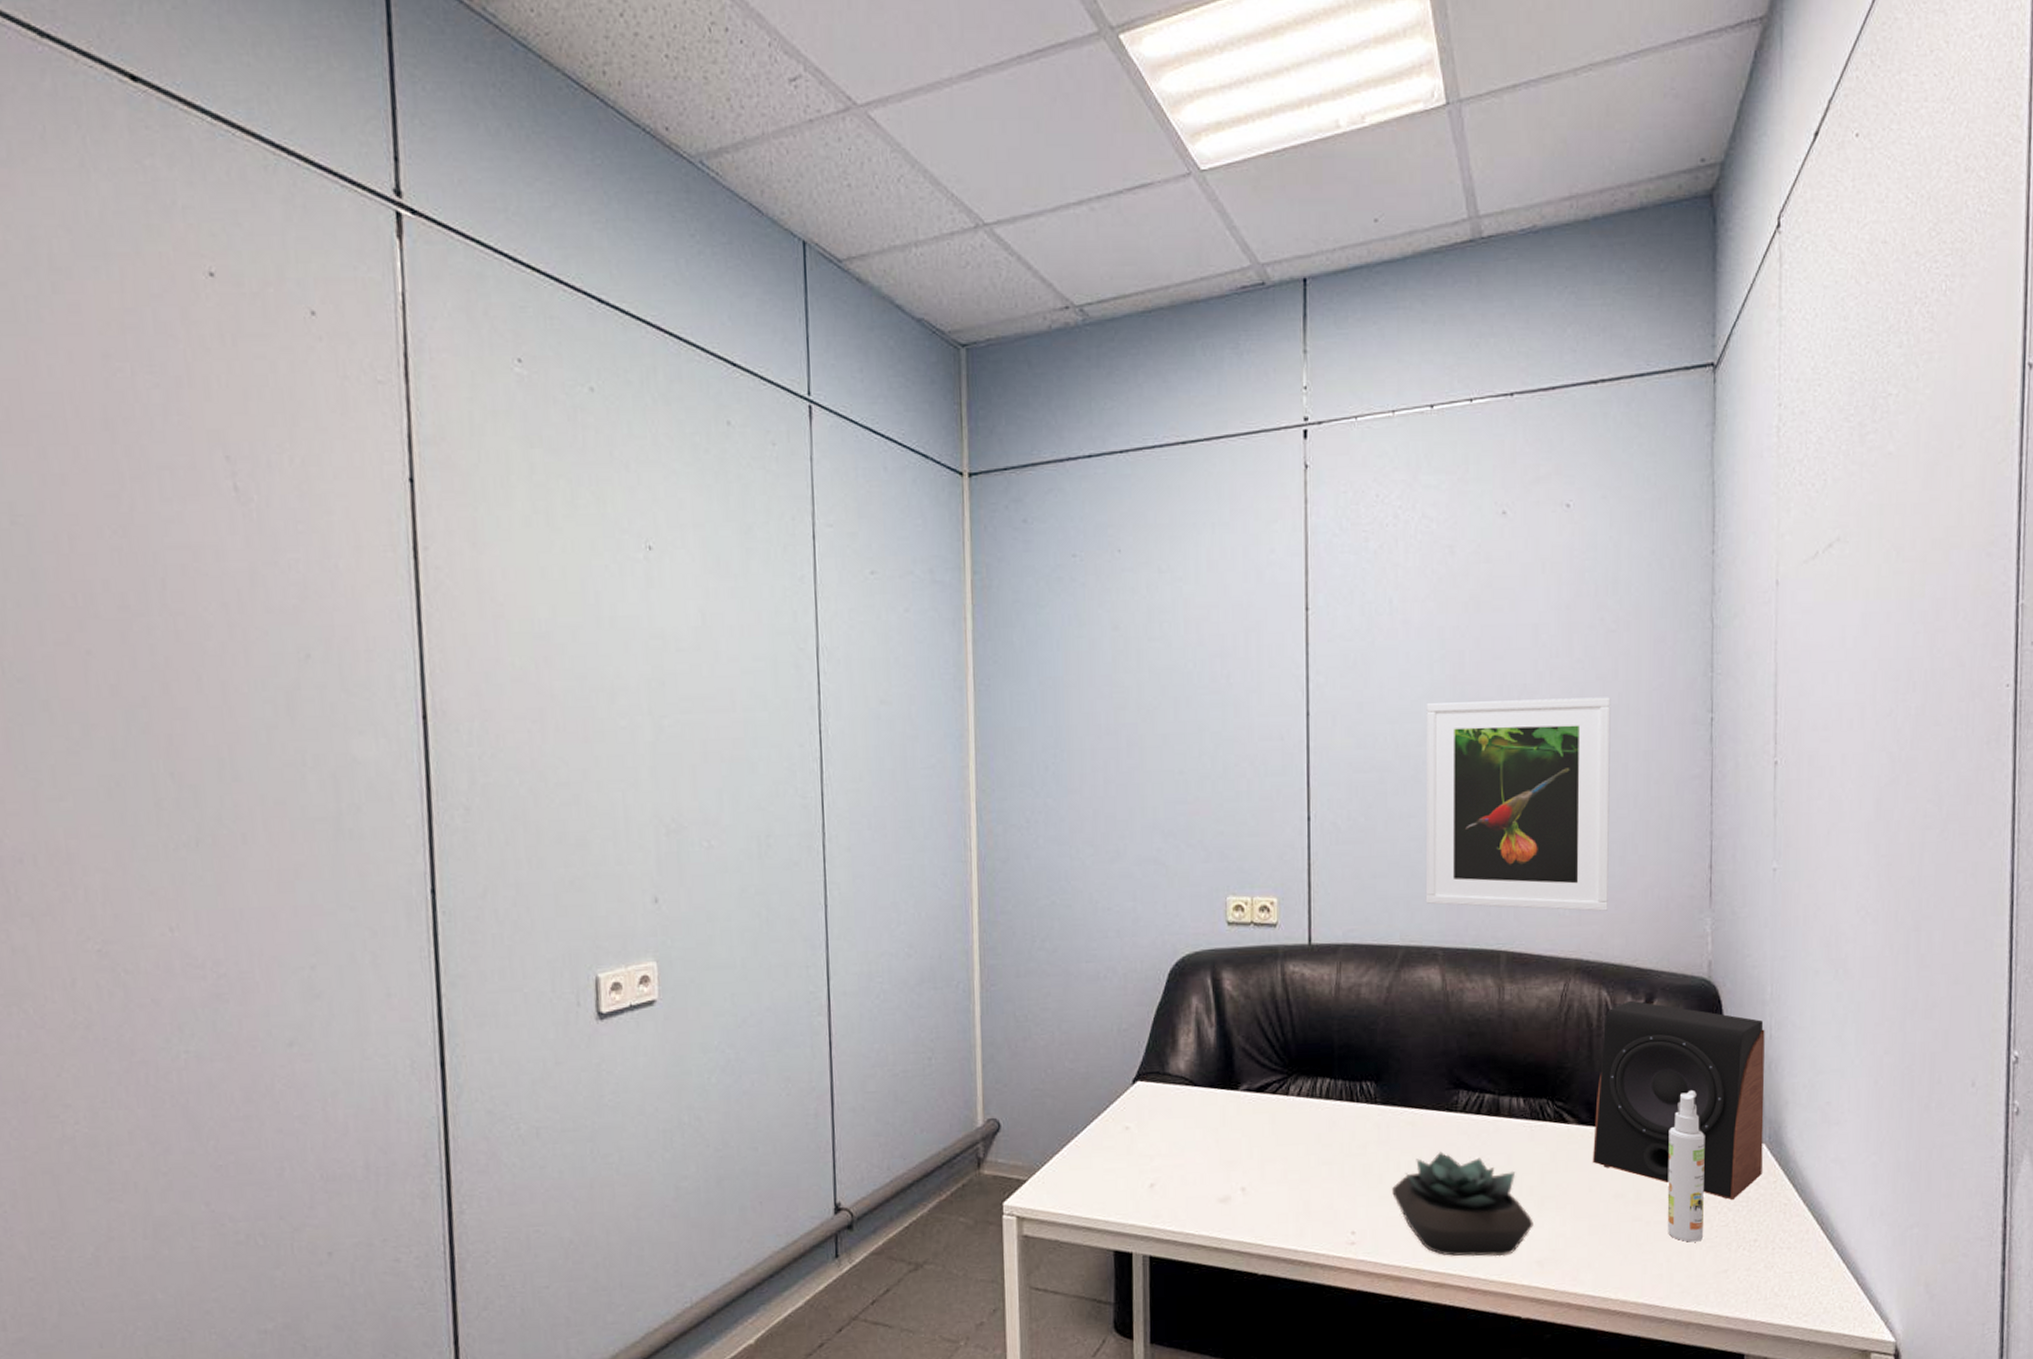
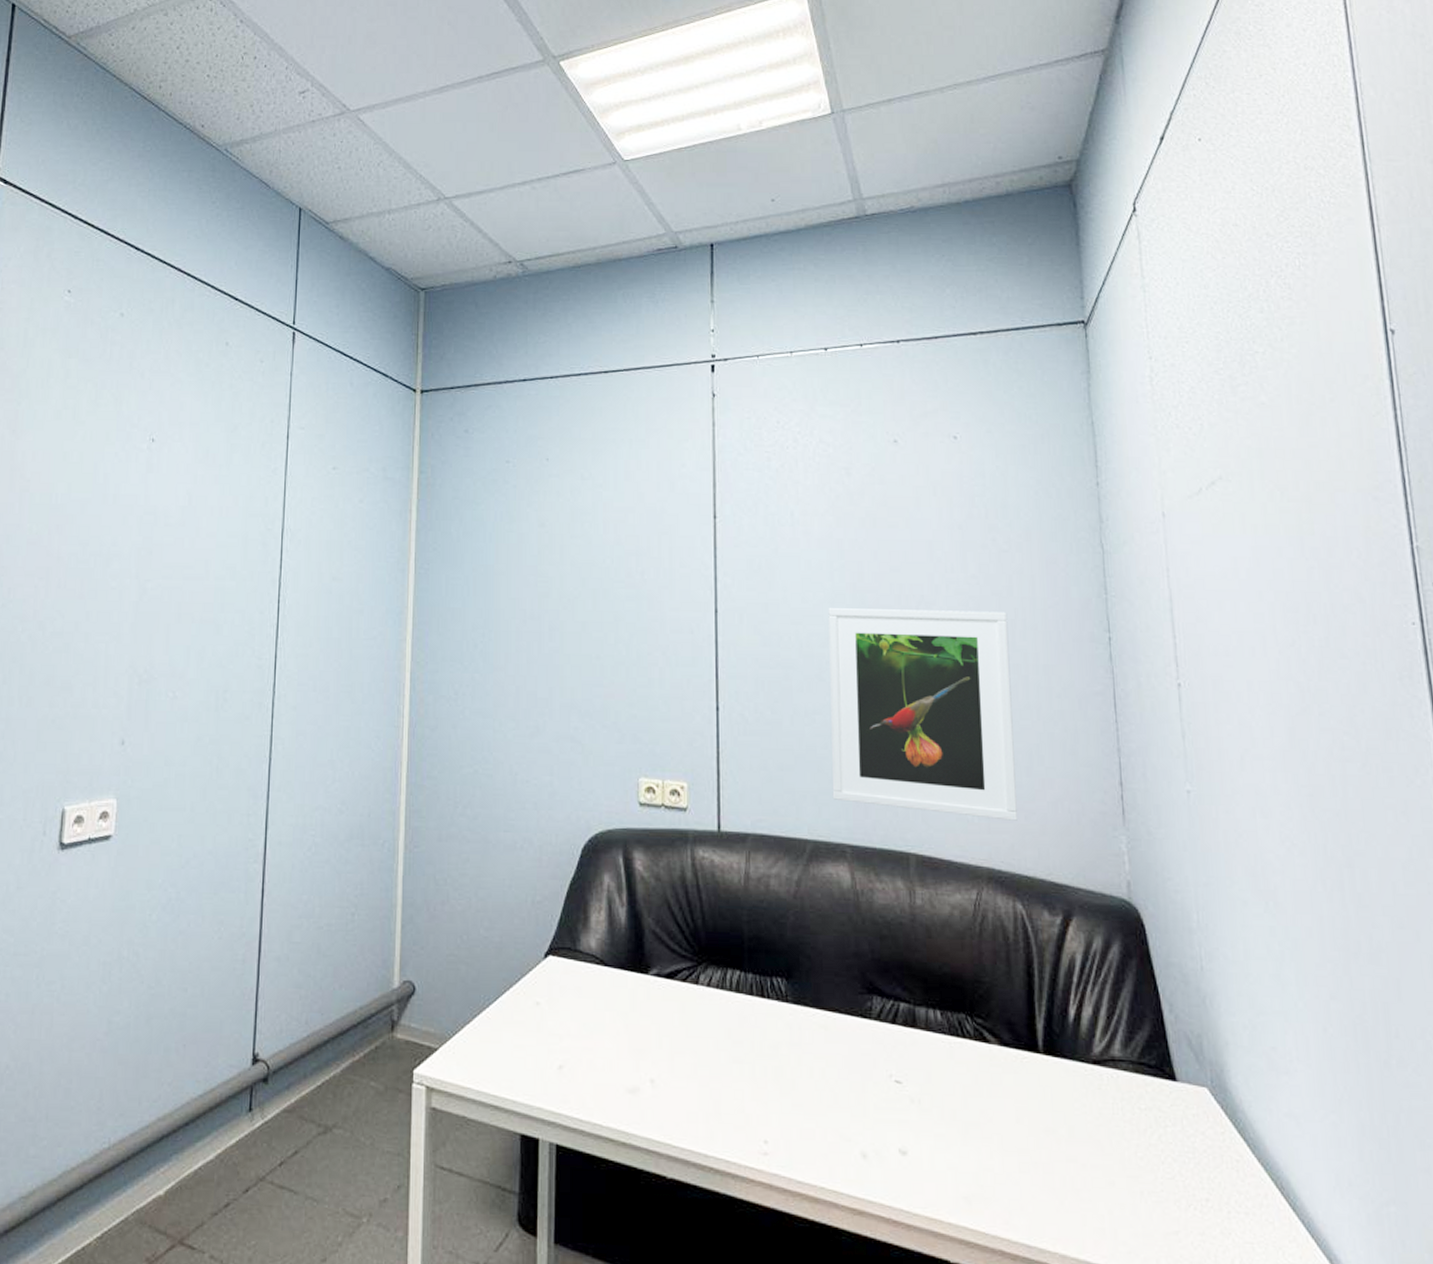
succulent plant: present [1392,1151,1533,1257] -> none [806,1061,958,1187]
speaker: present [1592,1000,1765,1201] -> none [1017,916,1207,1150]
spray bottle: present [1667,1091,1705,1242] -> none [1099,1020,1147,1194]

